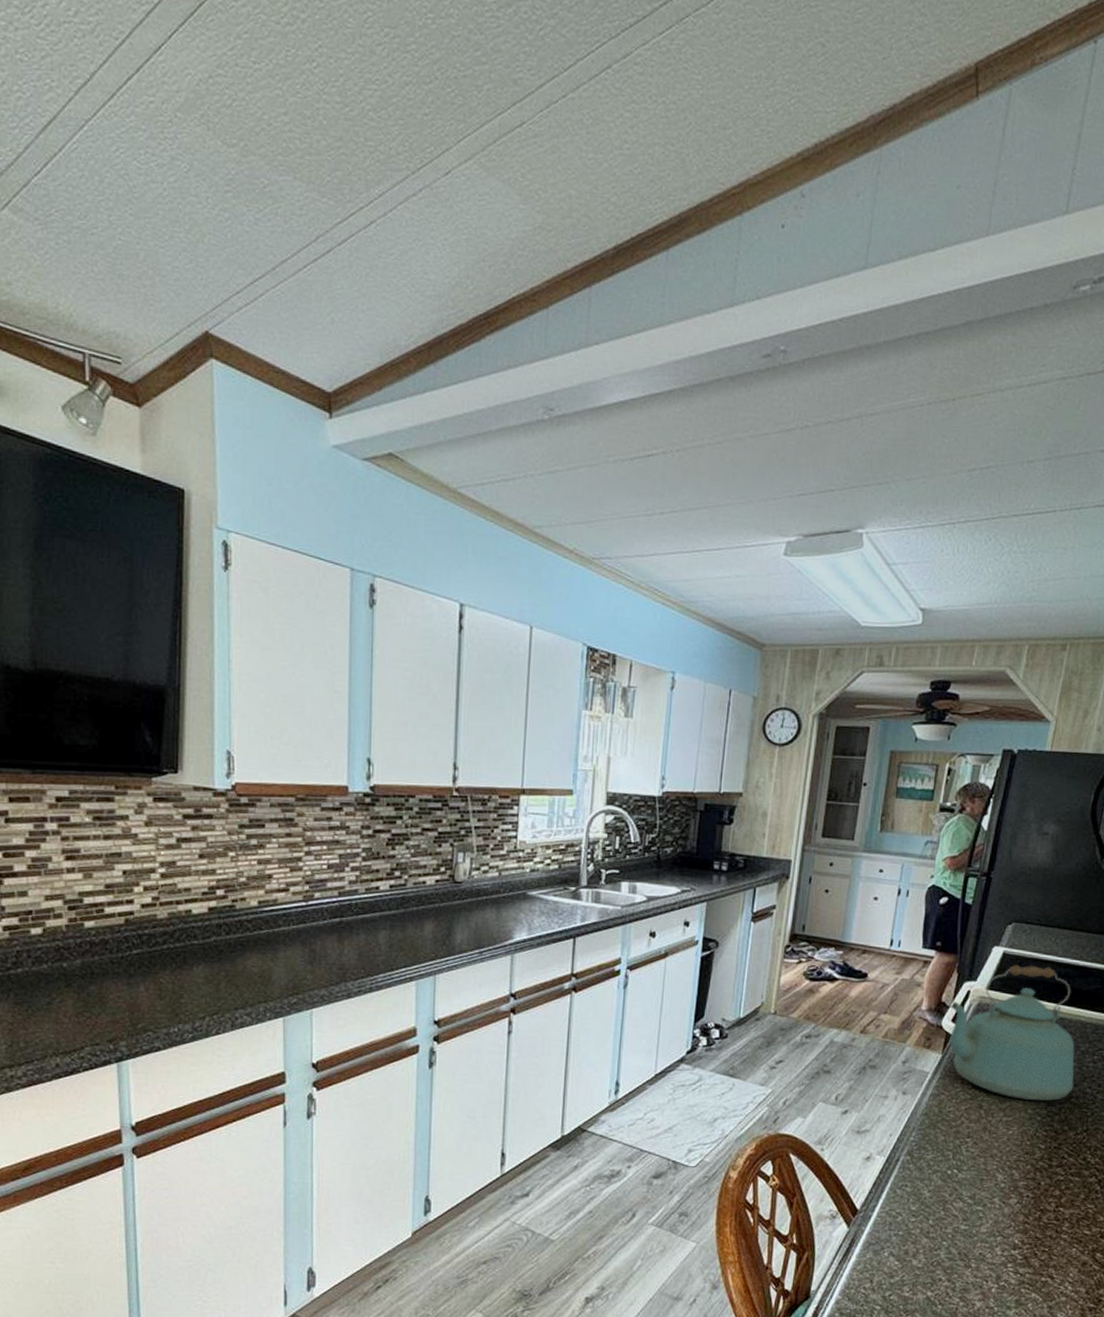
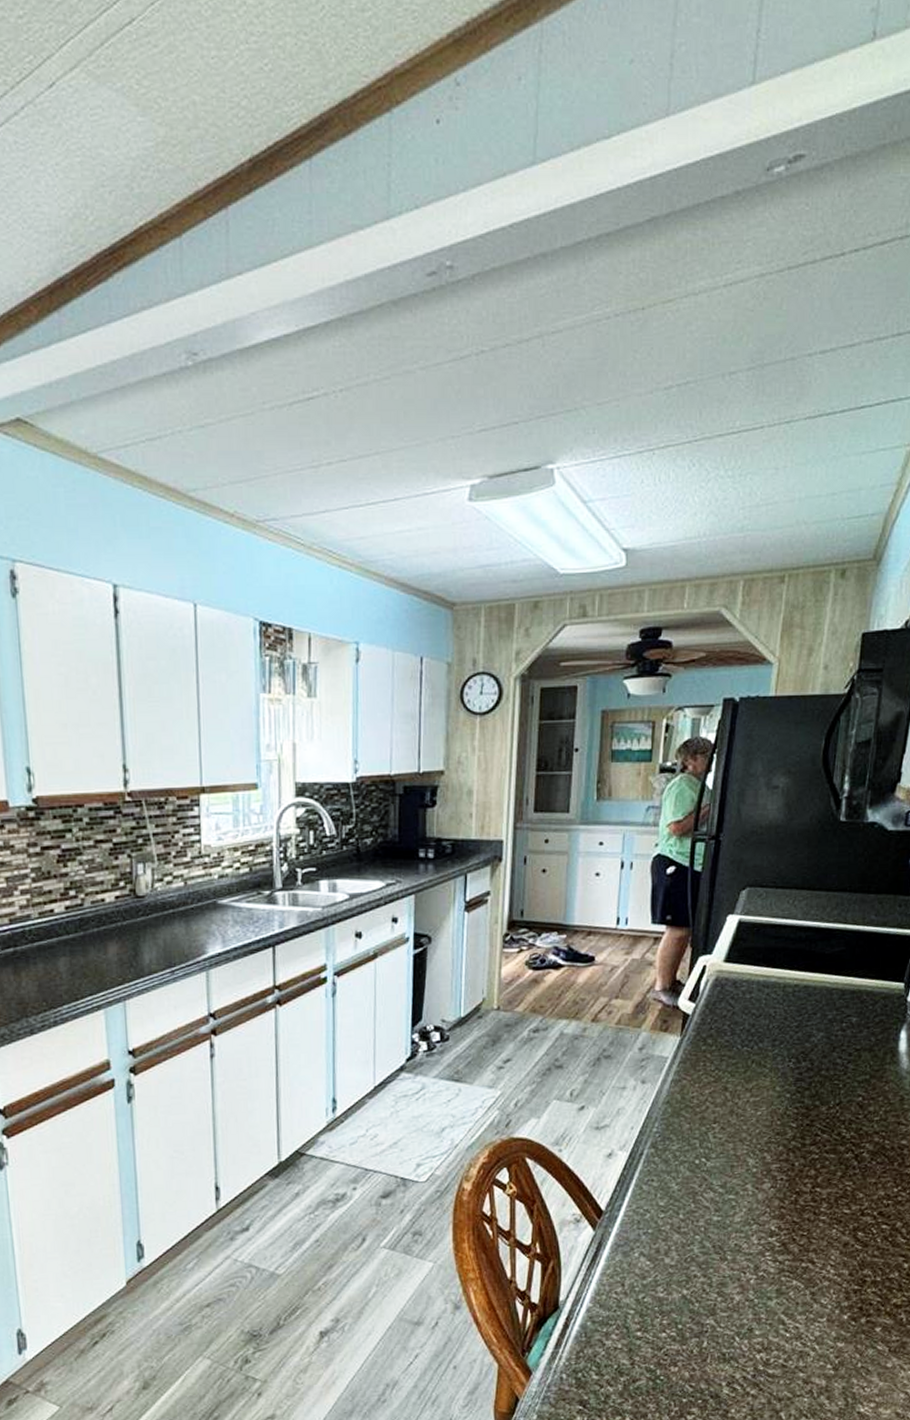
kettle: present [949,964,1075,1101] -> none [686,931,823,1078]

